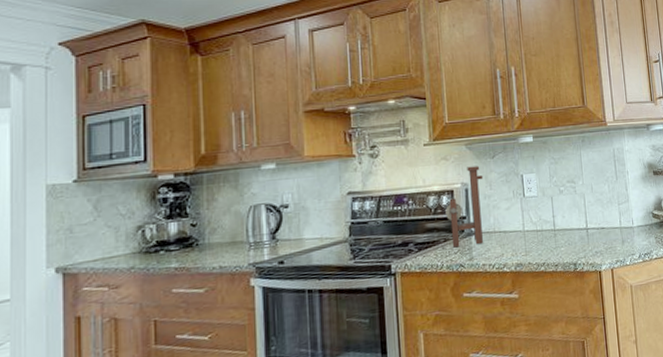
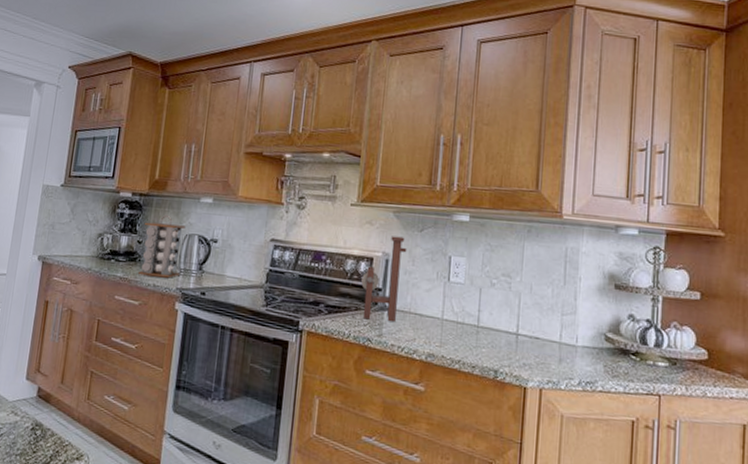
spice rack: none [195,189,250,260] -> present [137,214,186,279]

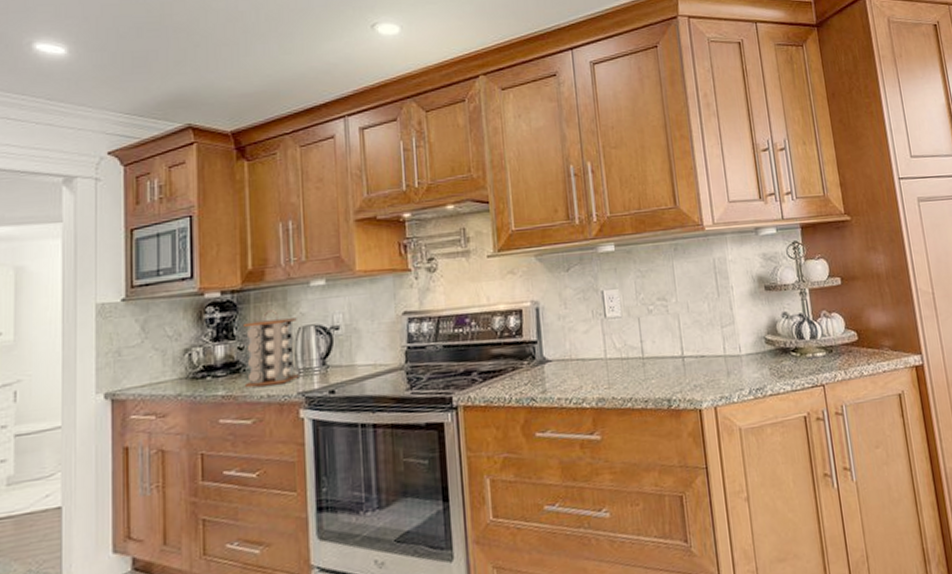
paper towel holder: present [361,236,407,323] -> none [513,280,558,378]

